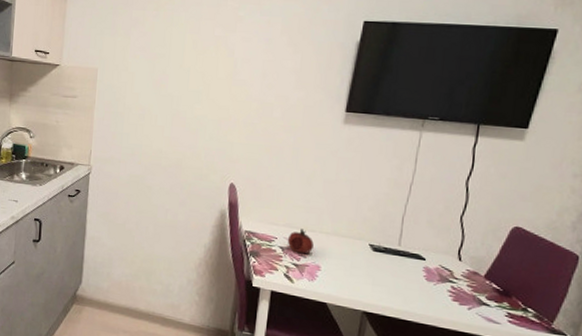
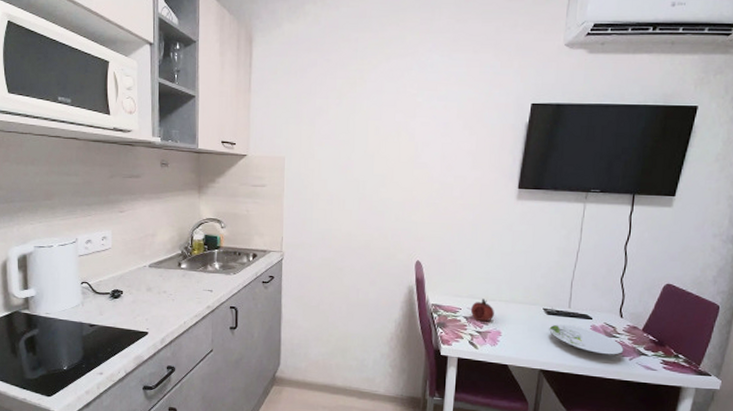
plate: none [375,262,462,303] -> present [549,324,624,355]

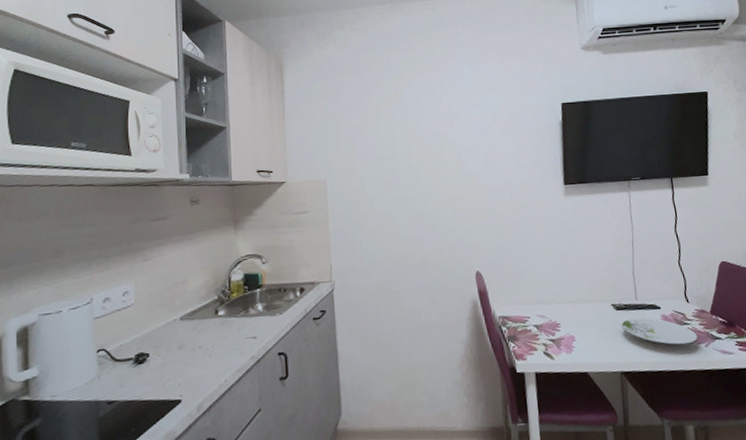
fruit: present [470,298,494,321] -> none [539,302,564,327]

